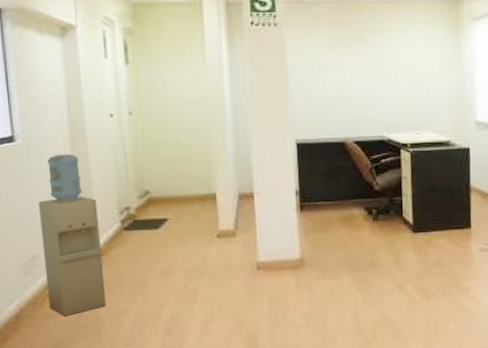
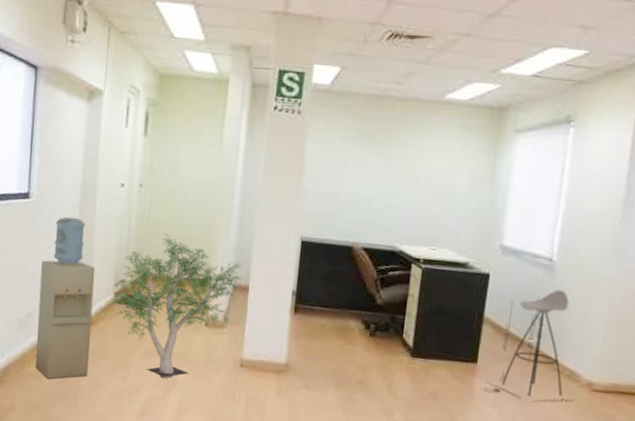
potted tree: none [120,156,245,295] -> present [113,233,242,379]

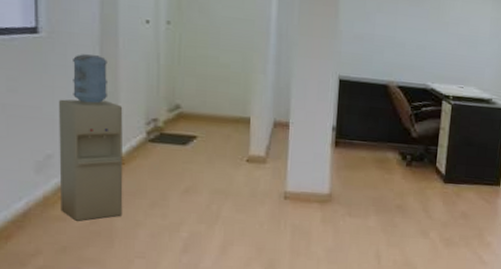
potted tree: present [113,233,242,379] -> none [145,72,282,215]

